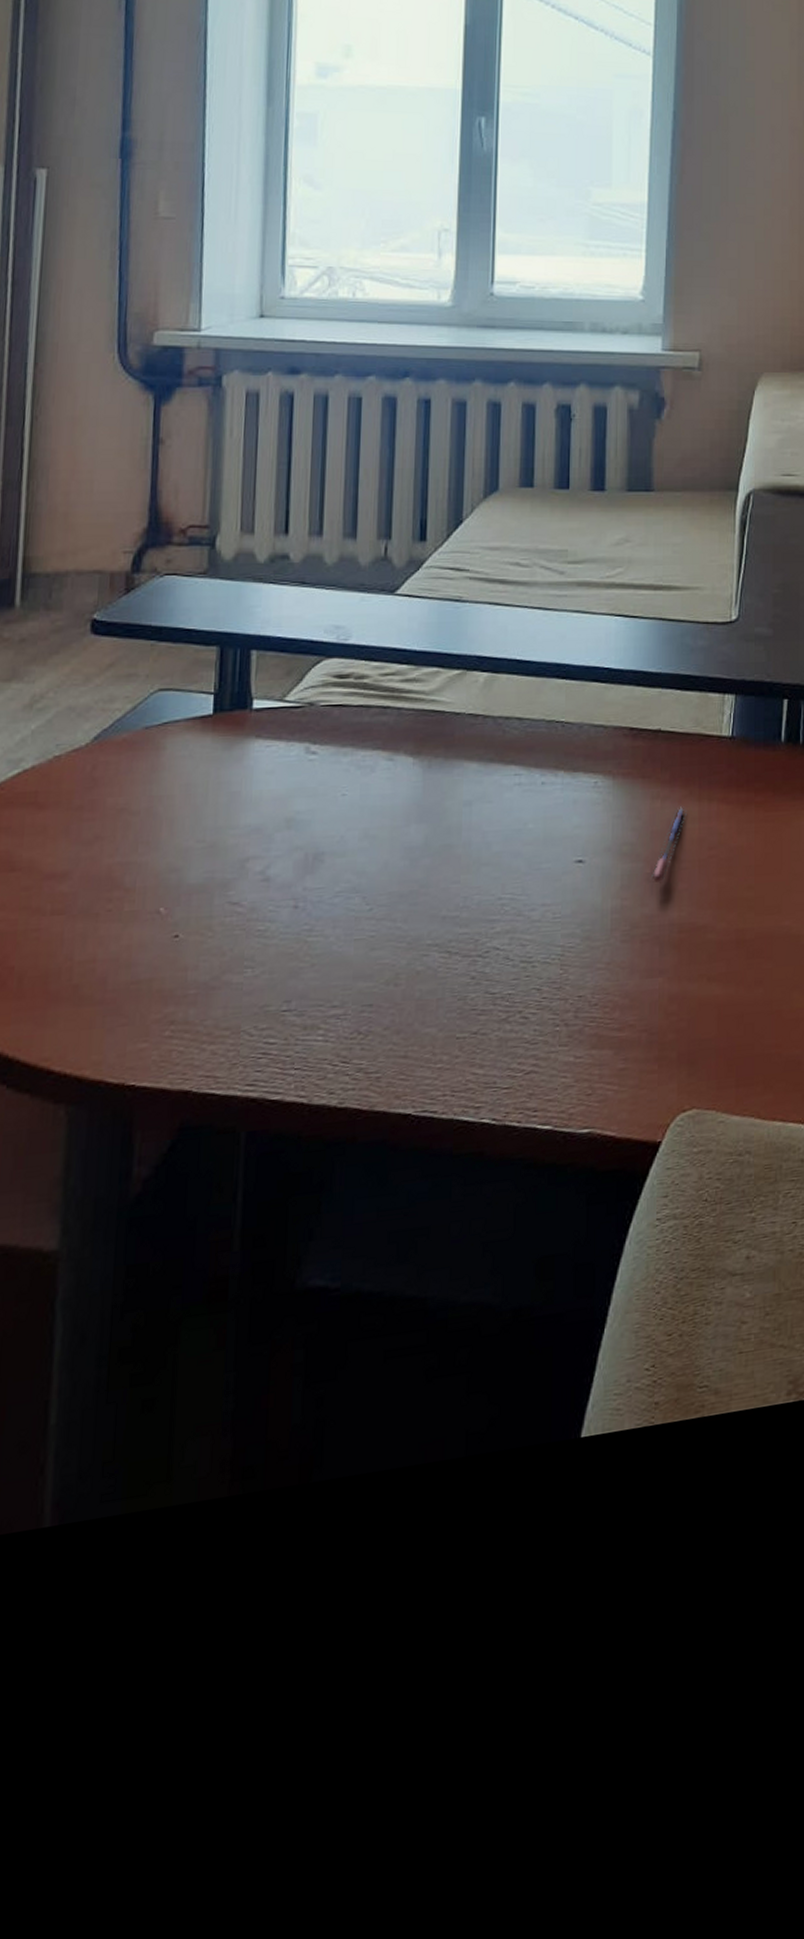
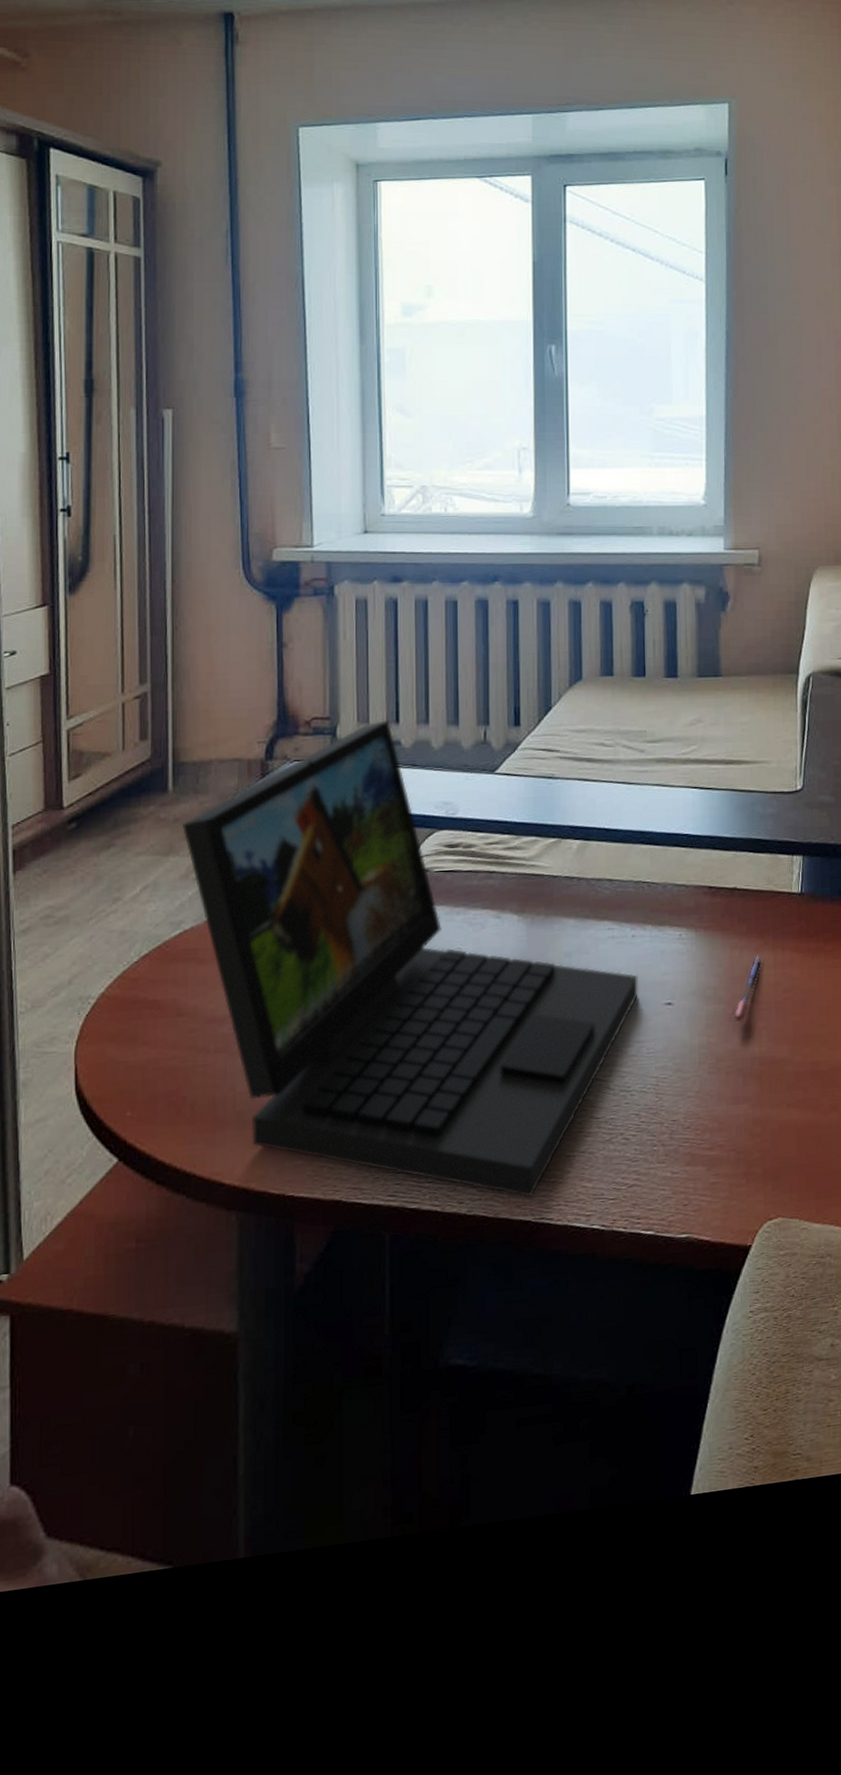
laptop: none [27,529,546,1087] -> present [181,719,638,1198]

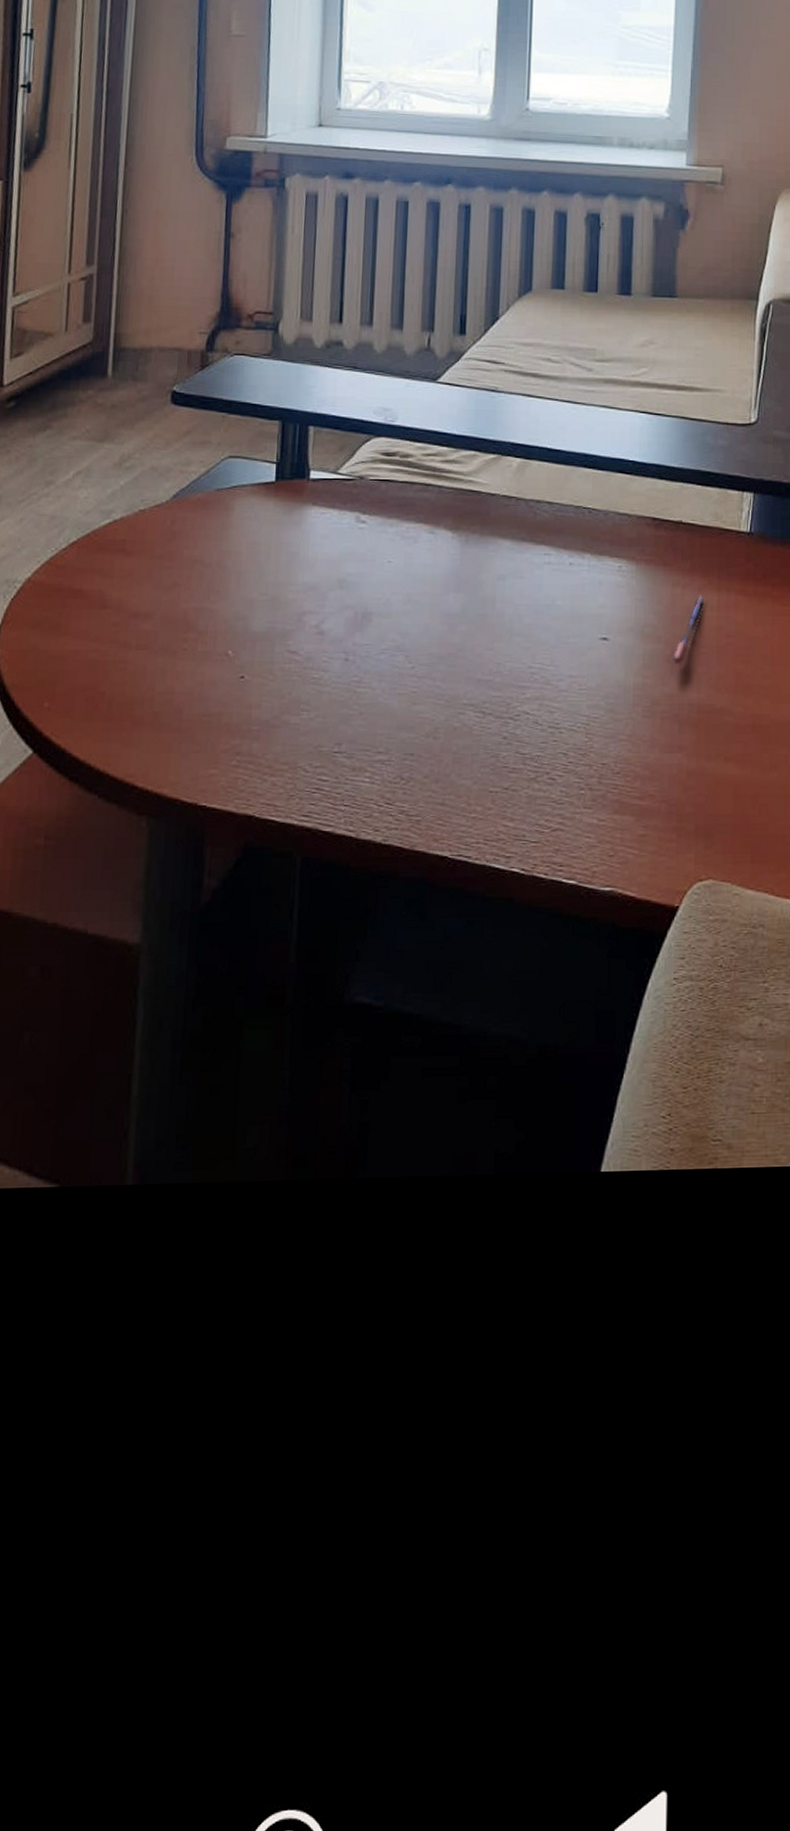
laptop: present [181,719,638,1198] -> none [118,318,573,832]

